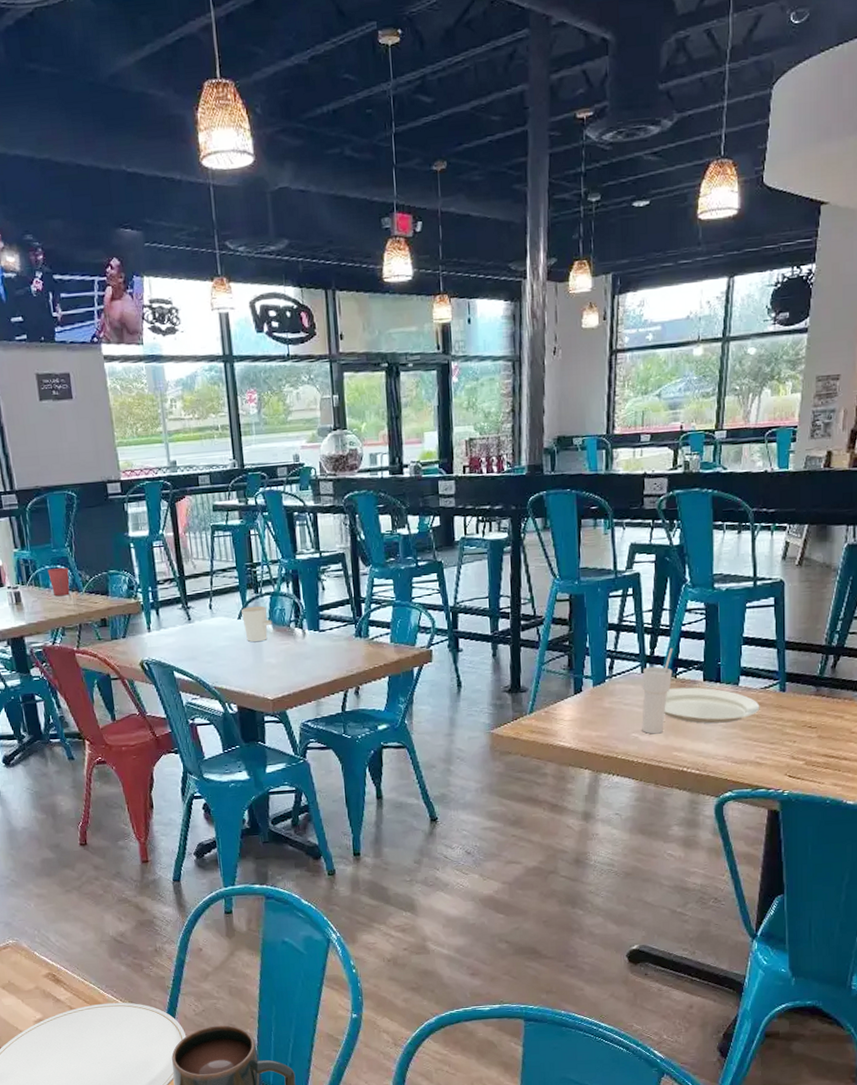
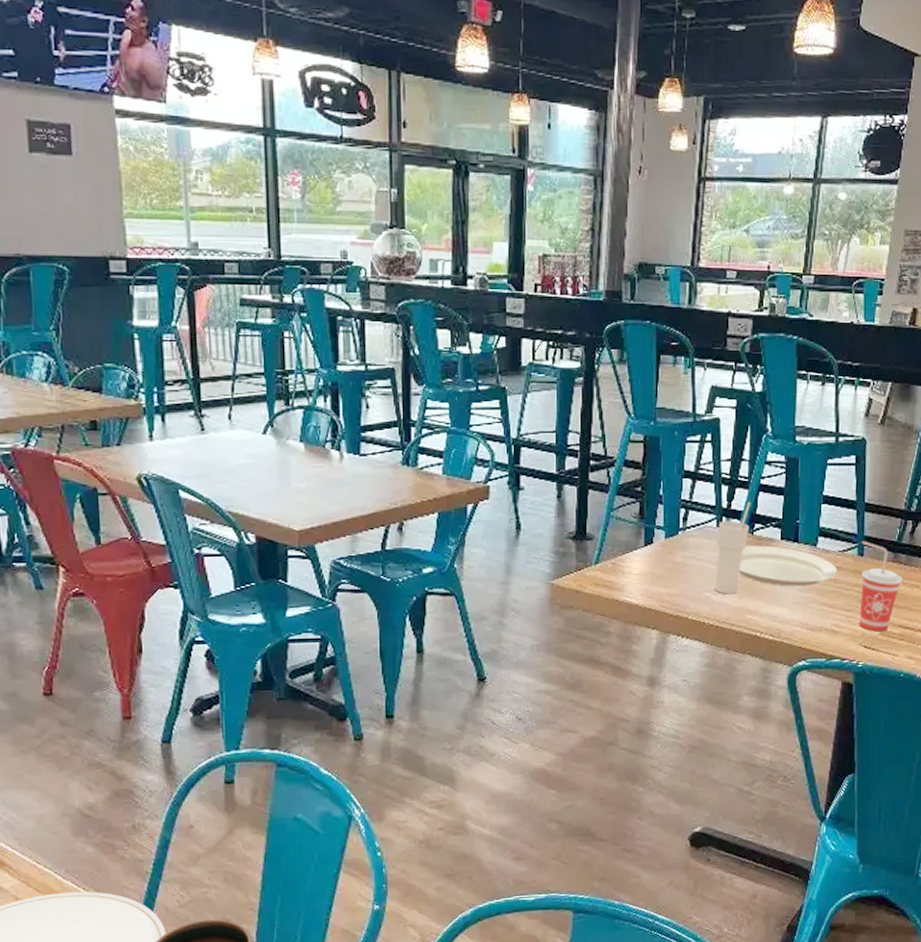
cup: present [47,567,70,597] -> none [24,354,53,389]
cup: present [241,605,273,643] -> none [268,420,304,463]
beverage cup: none [783,677,826,762] -> present [859,541,903,632]

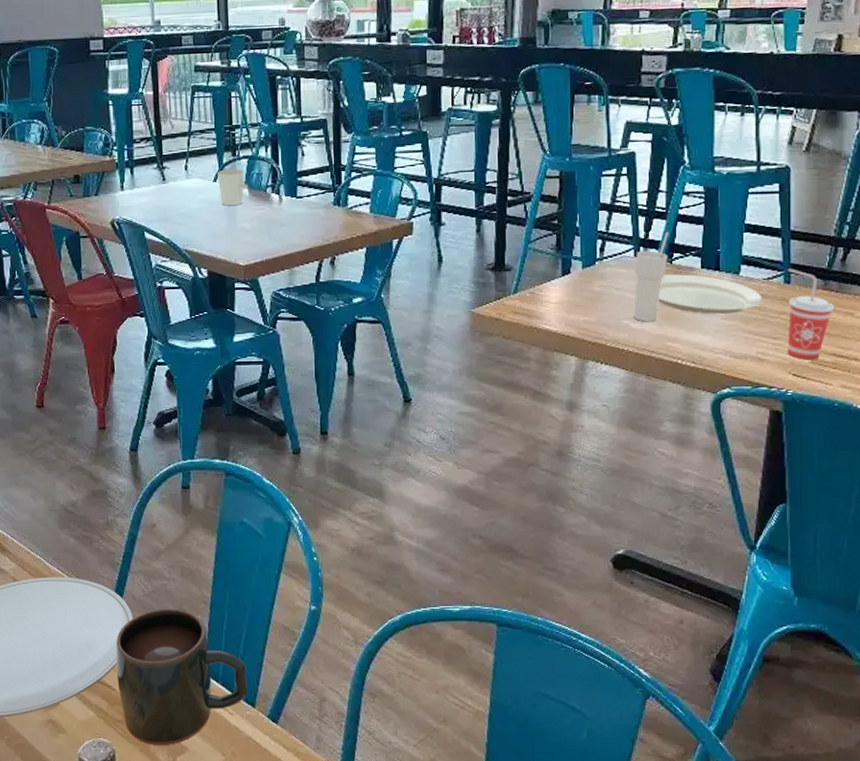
cup: none [268,420,304,463] -> present [218,169,249,206]

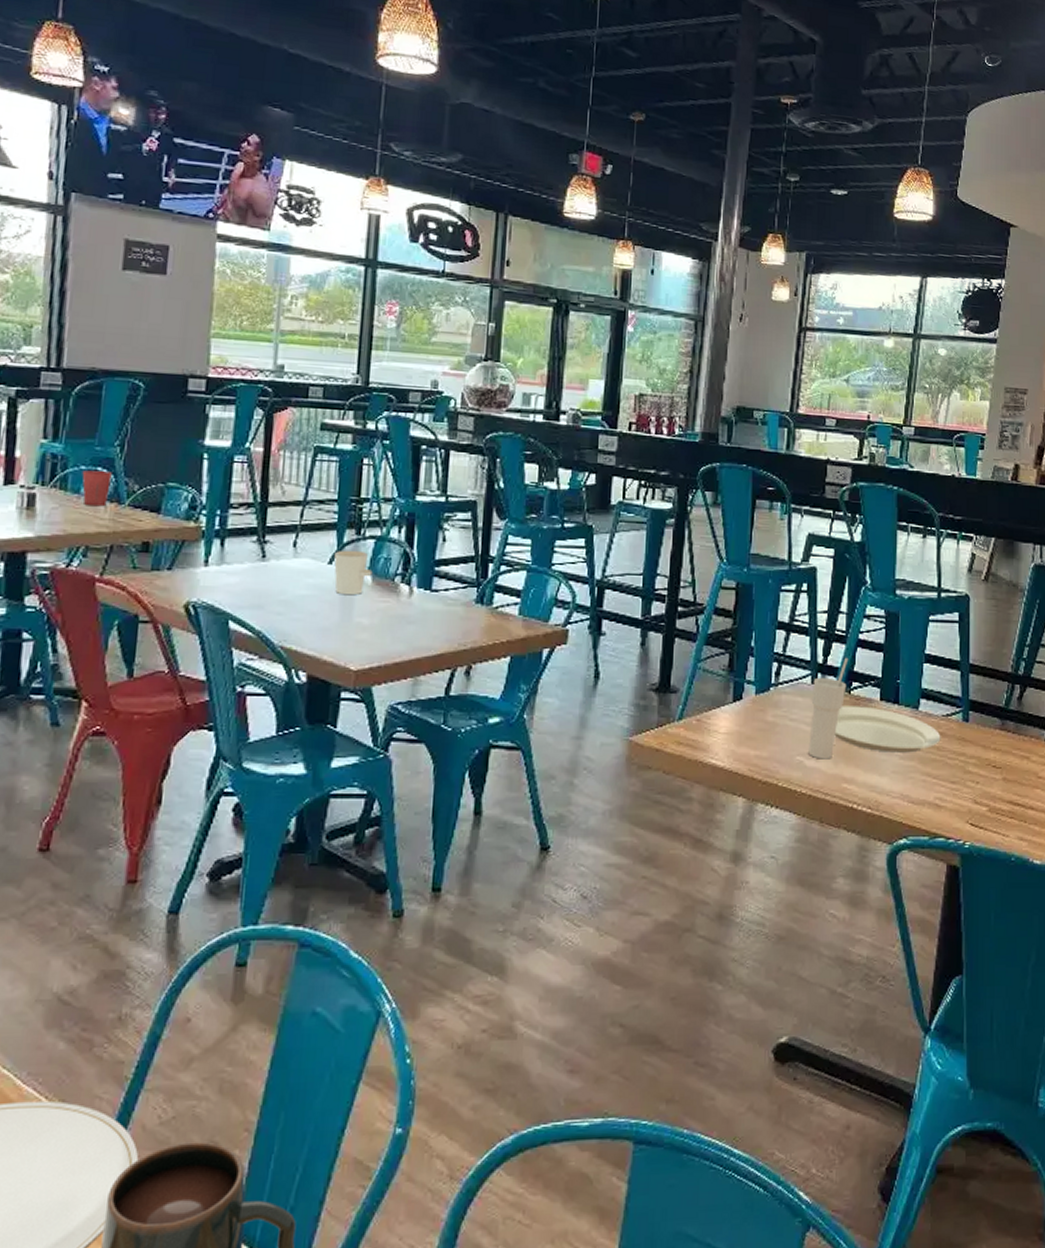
cup: none [24,121,46,151] -> present [82,469,112,507]
beverage cup: present [787,269,834,360] -> none [965,705,1011,808]

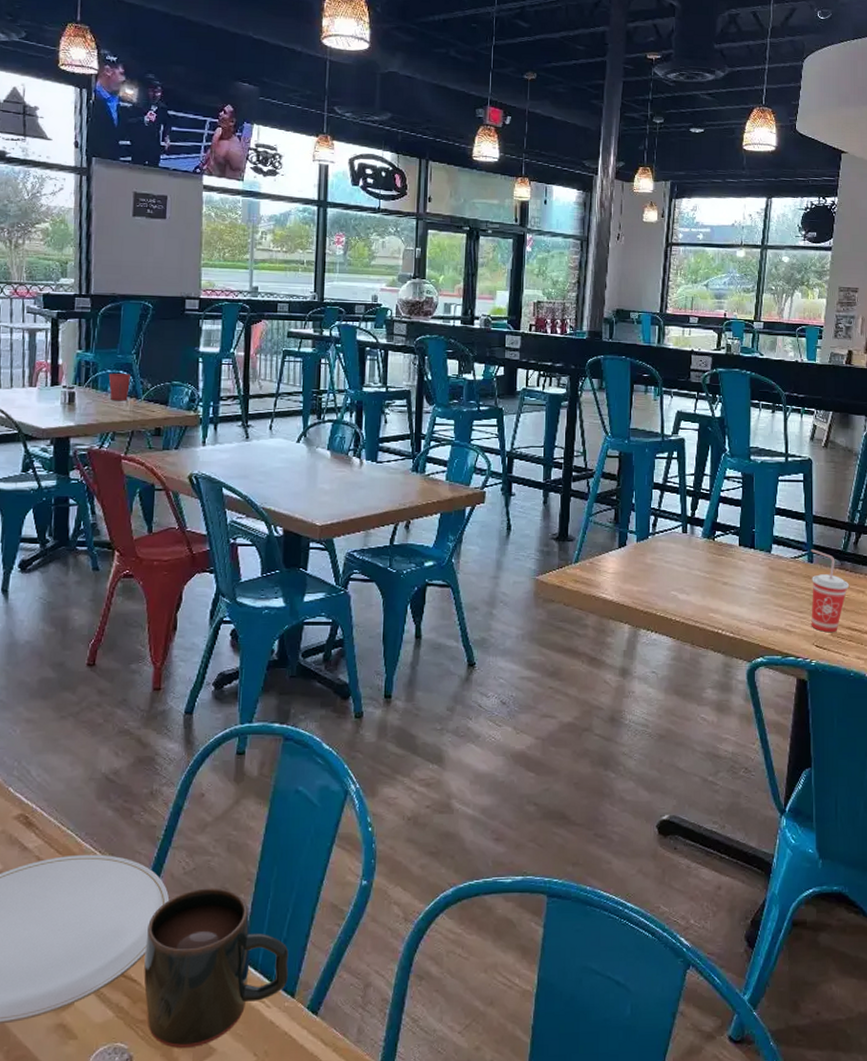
cup: present [334,550,373,596] -> none [301,431,331,467]
cup: present [808,657,849,760] -> none [681,511,712,594]
plate: present [834,706,941,753] -> none [702,550,790,588]
beverage cup: none [965,705,1011,808] -> present [810,549,849,633]

